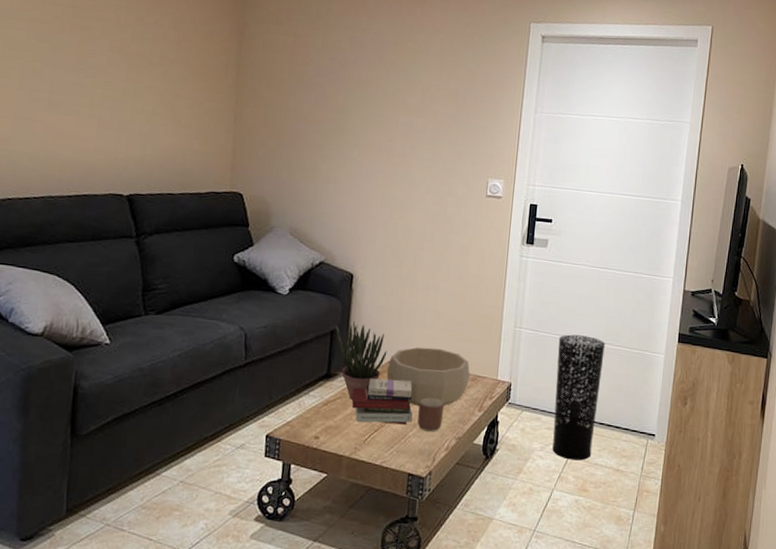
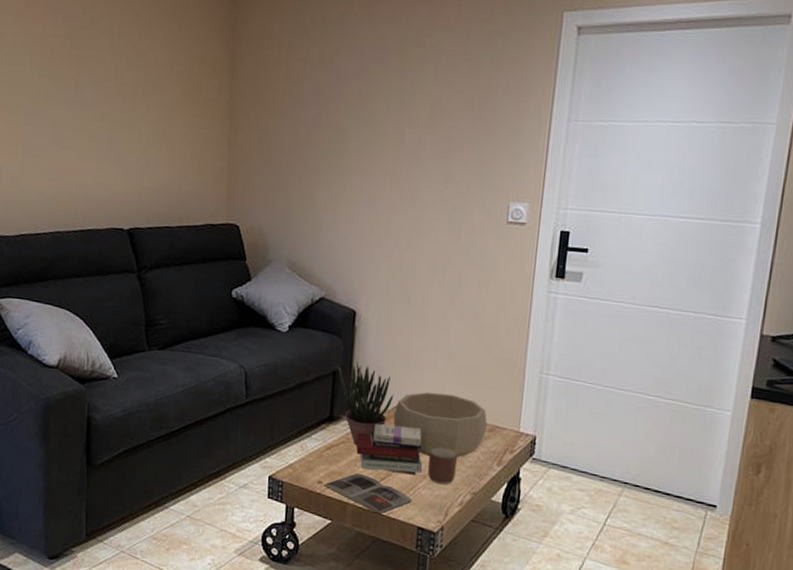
magazine: none [320,426,404,464] -> present [324,472,413,514]
umbrella stand: present [552,334,605,461] -> none [585,383,654,529]

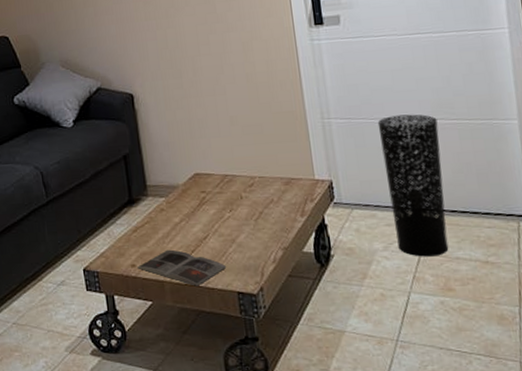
potted plant: present [338,362,394,445] -> none [127,142,187,223]
books: present [355,424,423,475] -> none [158,194,229,245]
decorative bowl: present [393,391,487,457] -> none [189,155,283,220]
mug: present [428,447,457,485] -> none [232,209,263,246]
umbrella stand: none [585,383,654,529] -> present [377,114,449,257]

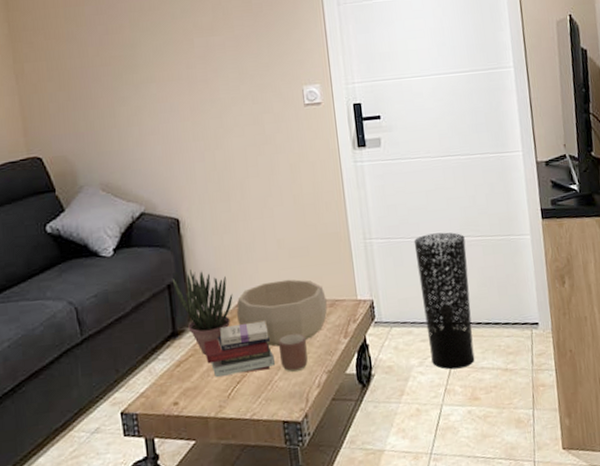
potted plant: none [127,142,187,223] -> present [172,269,233,355]
magazine: present [137,249,227,286] -> none [180,382,273,420]
books: none [158,194,229,245] -> present [203,320,275,378]
decorative bowl: none [189,155,283,220] -> present [236,279,328,347]
mug: none [232,209,263,246] -> present [278,333,308,372]

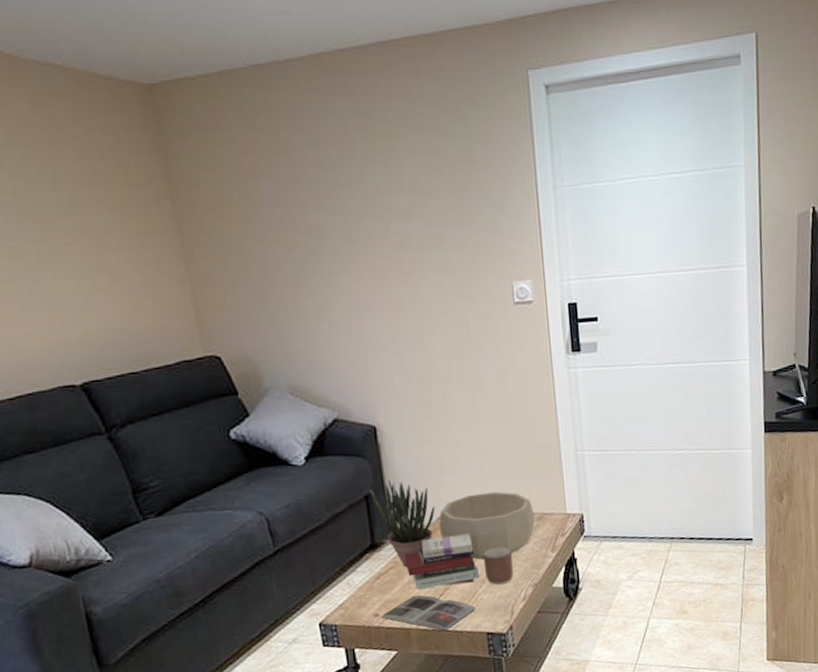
magazine: none [180,382,273,420] -> present [381,594,477,631]
umbrella stand: present [414,232,475,370] -> none [628,445,685,584]

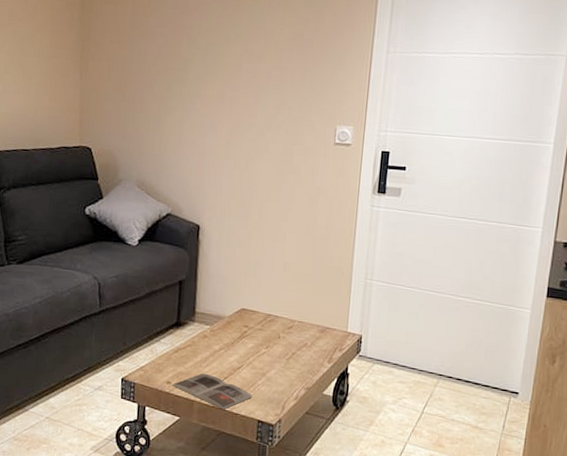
potted plant: present [369,480,435,567] -> none [184,272,235,348]
books: present [404,533,479,590] -> none [201,328,261,374]
decorative bowl: present [438,491,535,560] -> none [234,297,319,356]
mug: present [482,547,514,585] -> none [266,348,293,381]

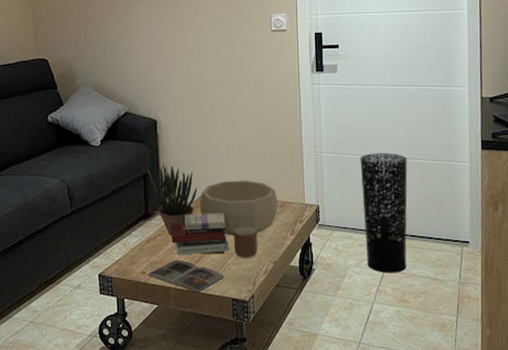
potted plant: none [184,272,235,348] -> present [147,163,197,235]
books: none [201,328,261,374] -> present [170,212,229,256]
decorative bowl: none [234,297,319,356] -> present [199,180,278,235]
mug: none [266,348,293,381] -> present [233,227,257,258]
umbrella stand: none [405,287,464,416] -> present [360,153,408,273]

